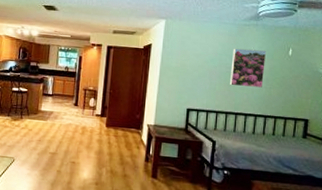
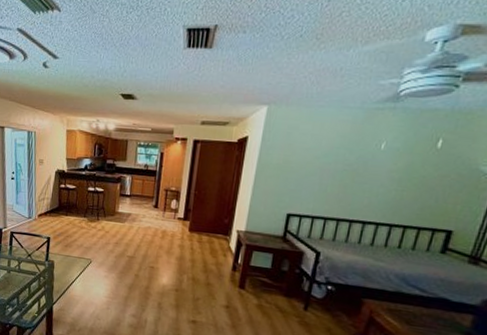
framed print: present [229,48,267,88] -> none [346,140,404,190]

